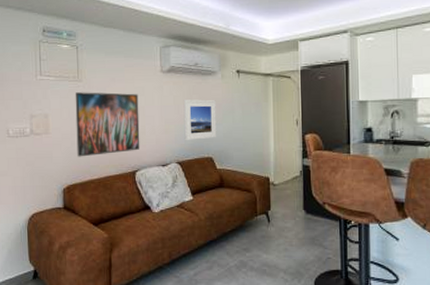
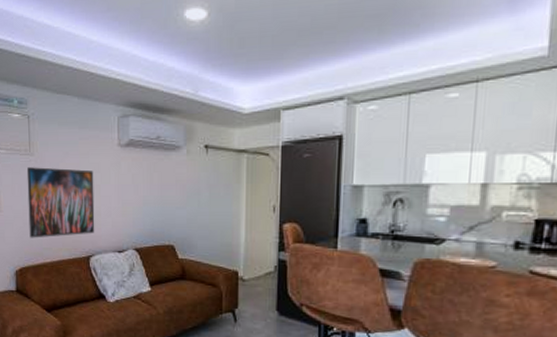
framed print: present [183,99,217,140] -> none [142,178,180,225]

